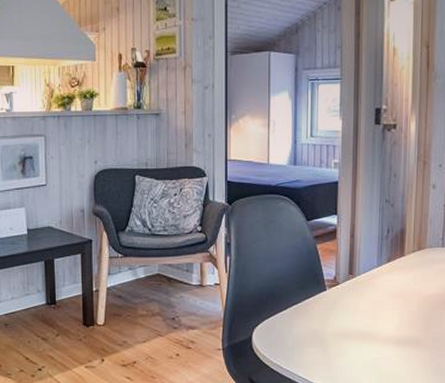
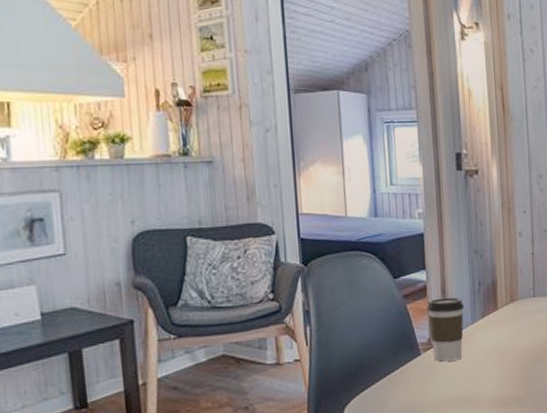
coffee cup: none [335,241,371,298] -> present [426,297,464,362]

